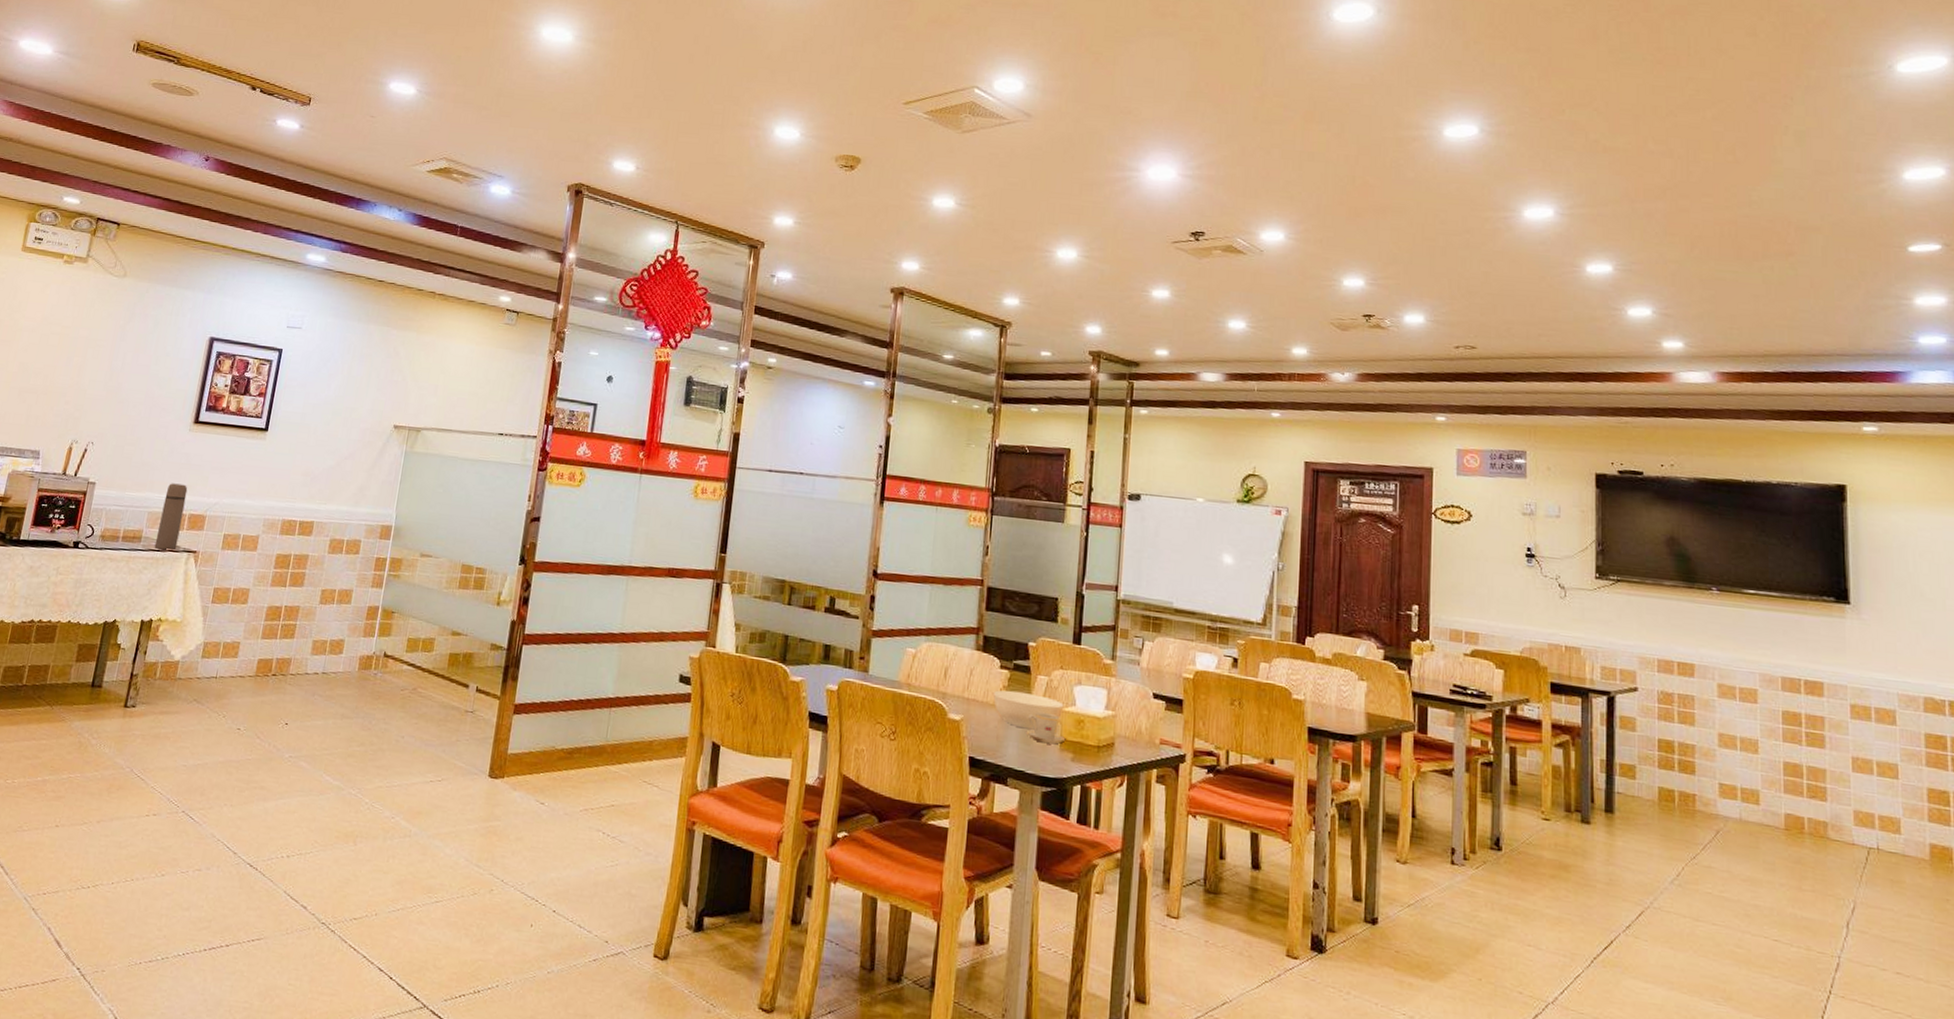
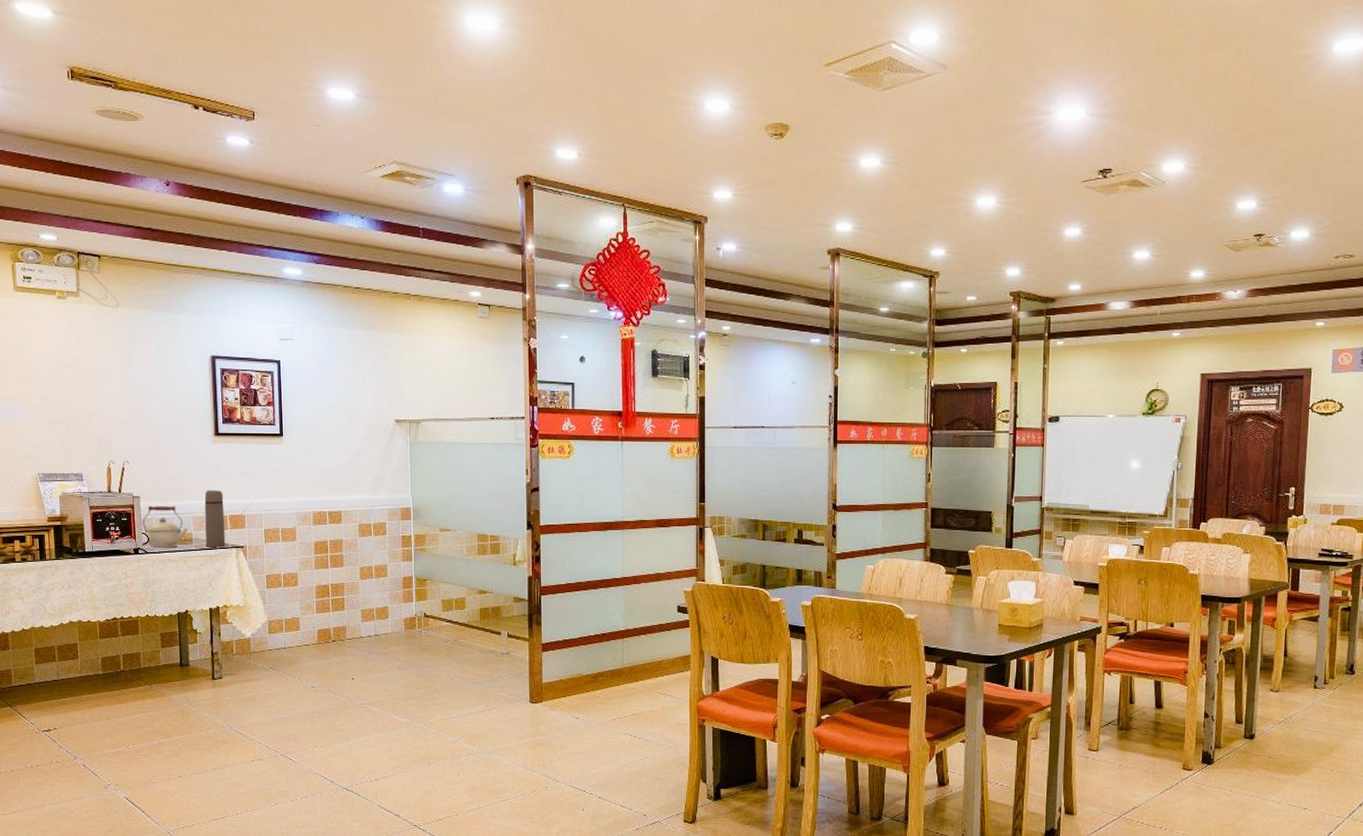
kettle: none [89,494,141,545] -> present [143,505,189,548]
bowl: present [992,690,1064,730] -> none [941,590,1000,620]
teacup: present [1026,712,1066,745] -> none [970,606,1003,630]

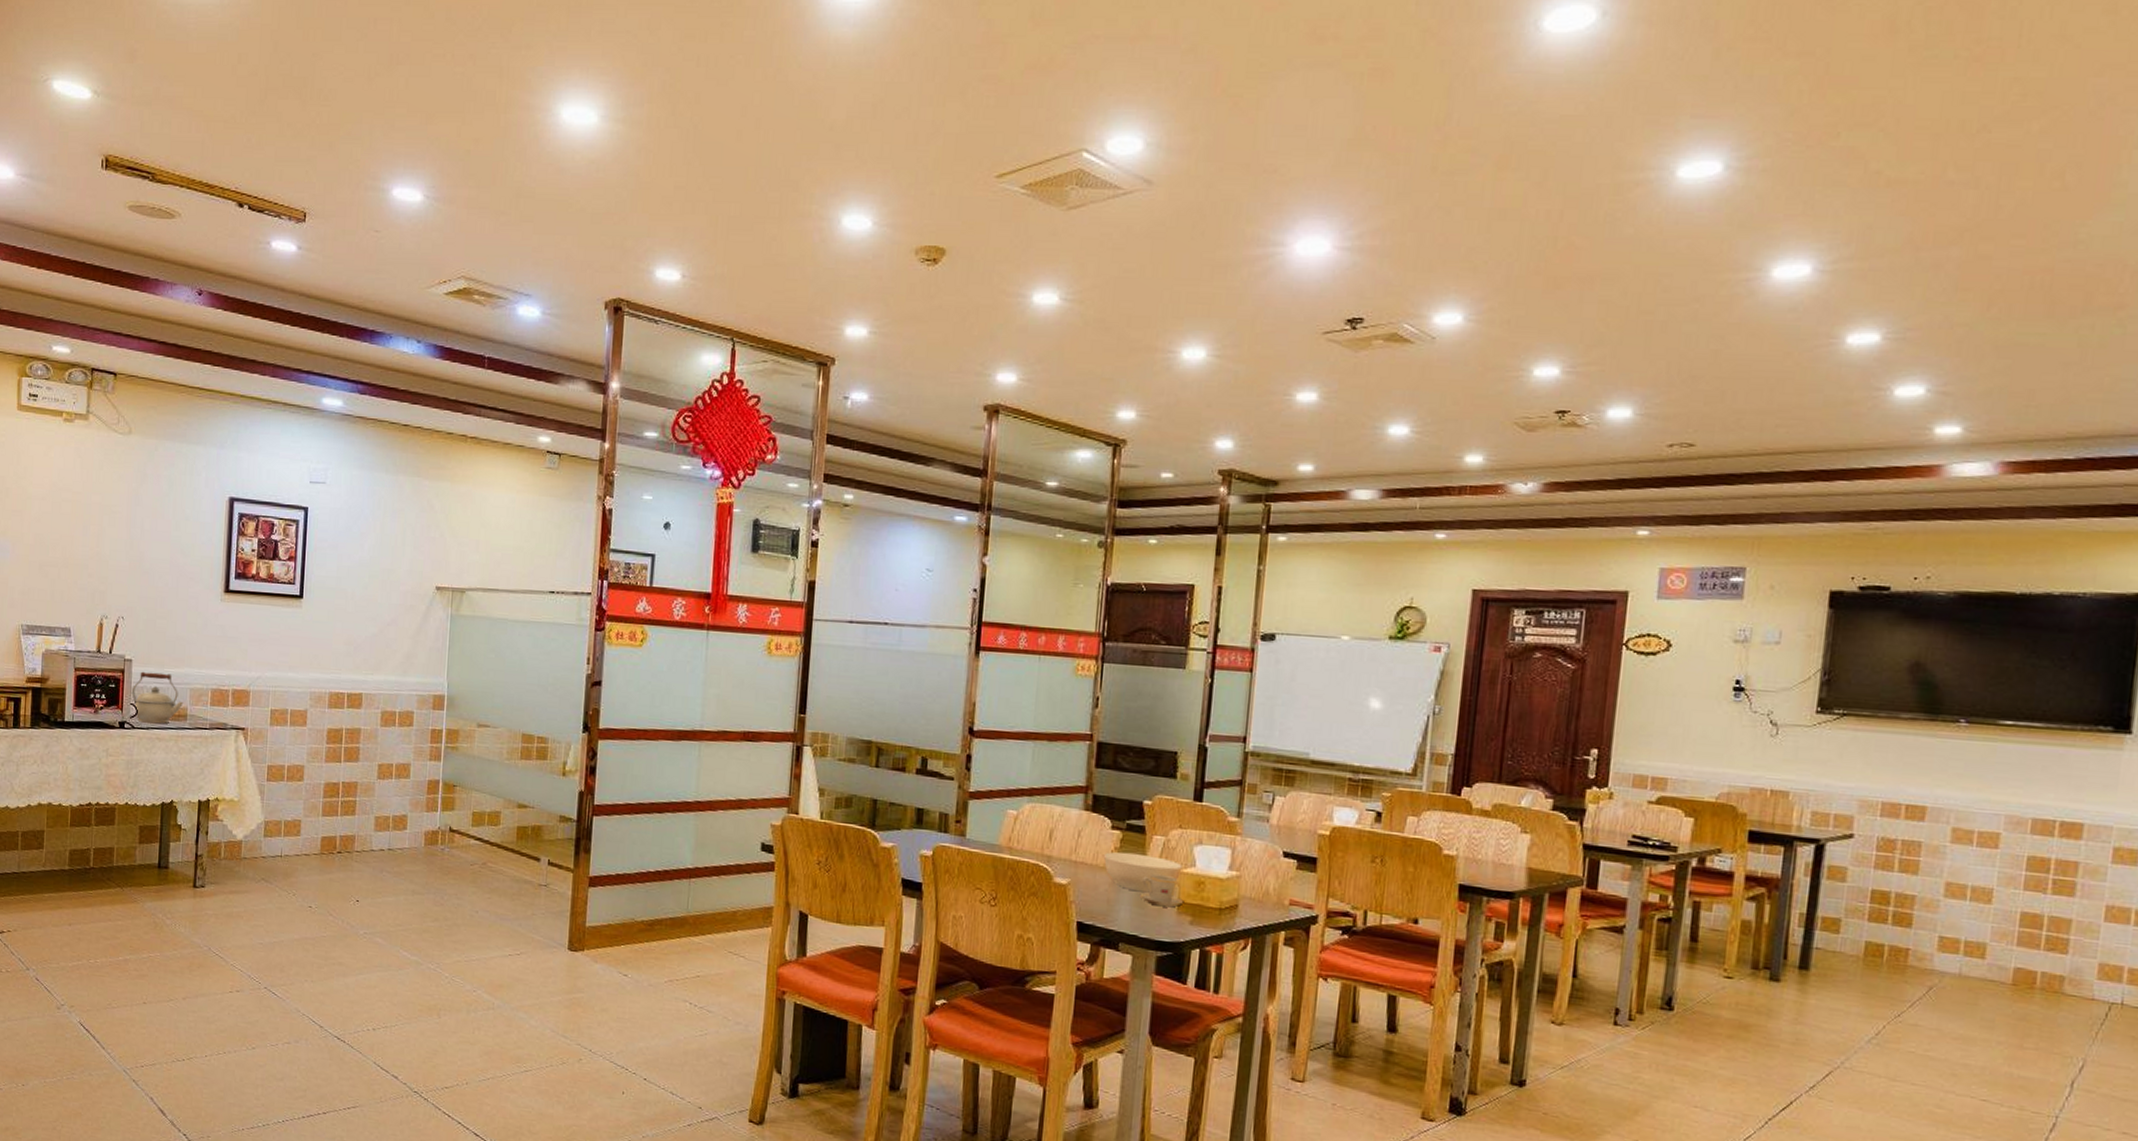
thermos: present [204,490,226,548] -> none [201,657,228,728]
bowl: none [941,590,1000,620] -> present [1103,852,1183,893]
teacup: none [970,606,1003,630] -> present [1139,874,1184,908]

